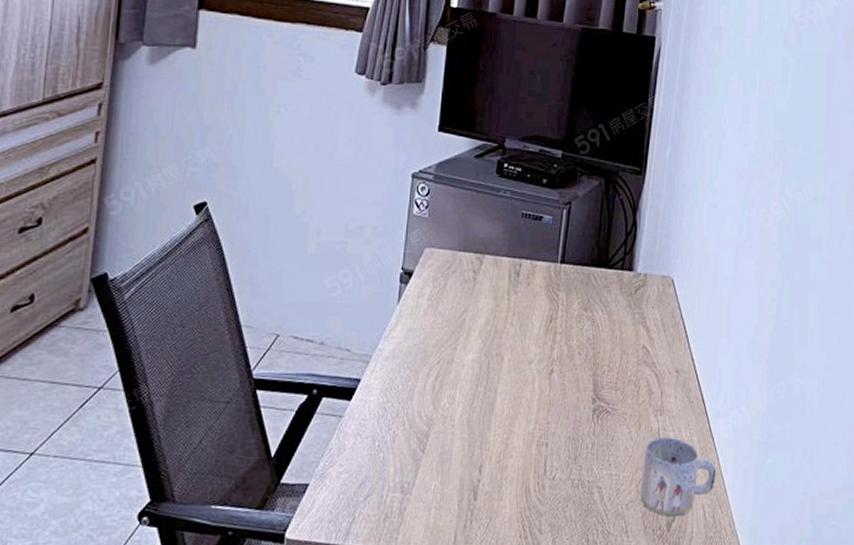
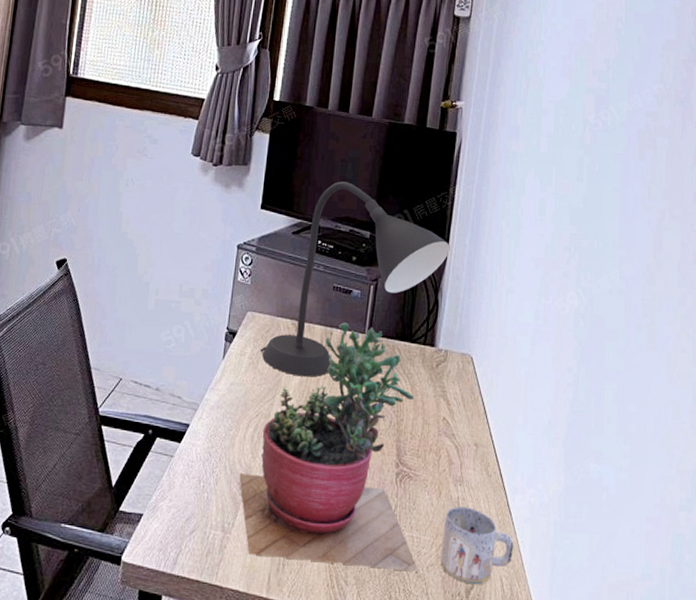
succulent plant: none [419,252,617,514] -> present [239,322,418,572]
desk lamp: none [441,96,649,315] -> present [260,181,450,377]

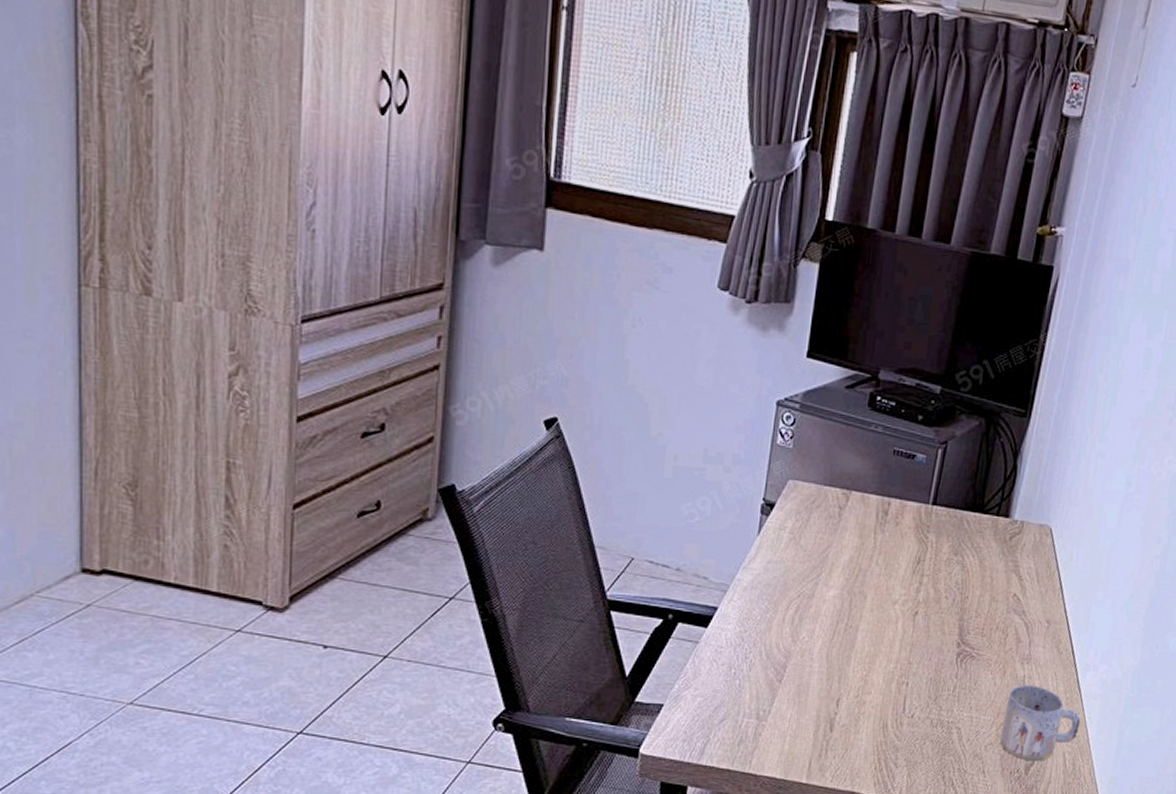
succulent plant: present [239,322,418,572] -> none [777,491,982,752]
desk lamp: present [260,181,450,377] -> none [804,324,1036,553]

